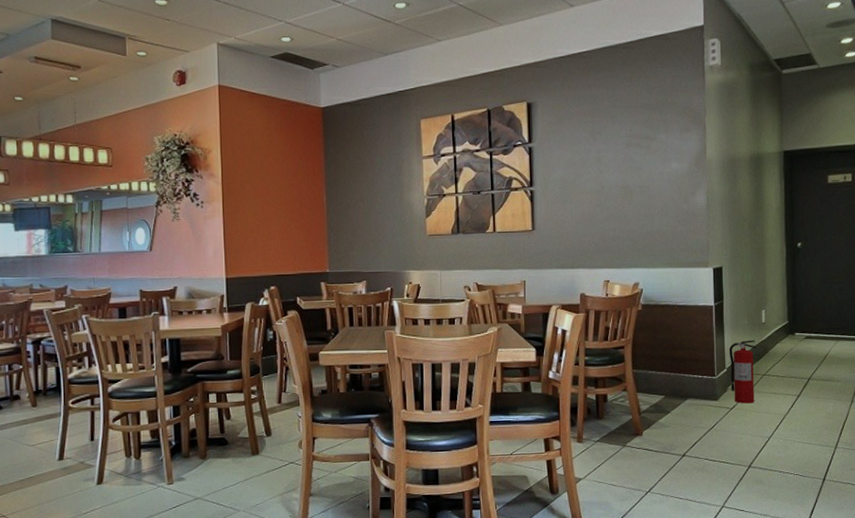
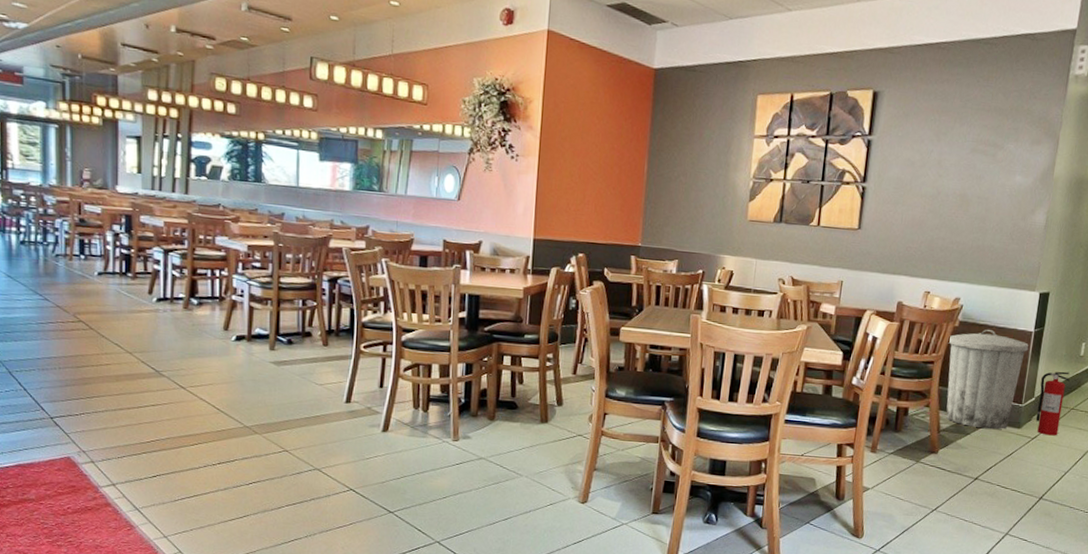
trash can: none [634,308,712,405] -> present [945,329,1029,430]

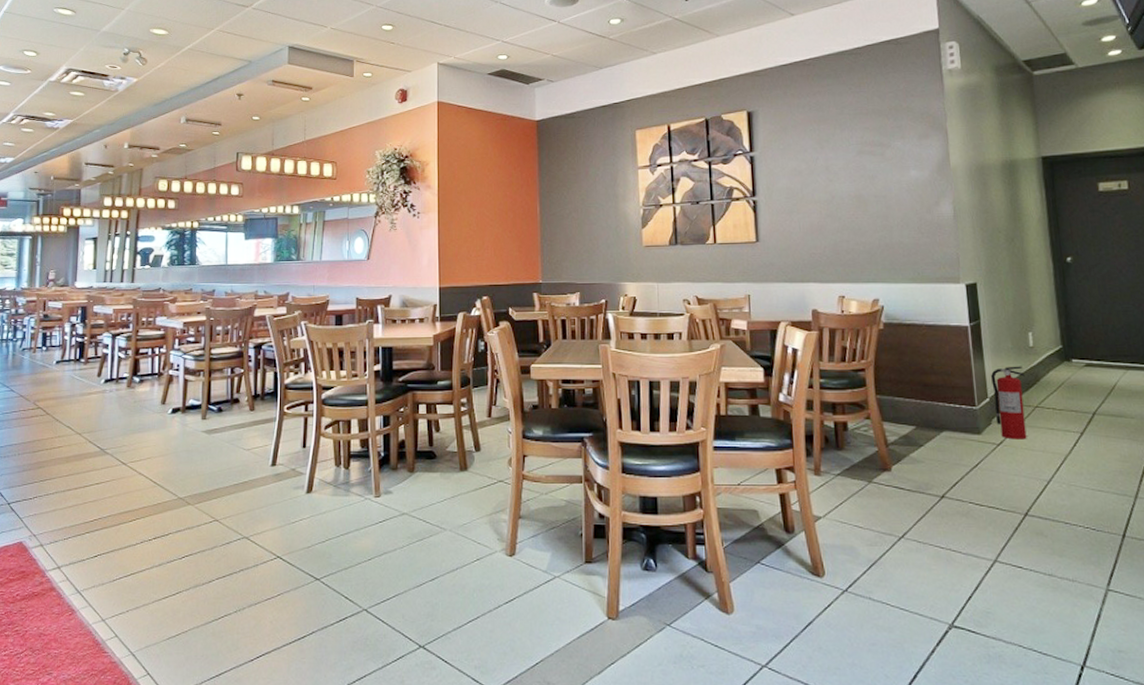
trash can: present [945,329,1029,430] -> none [876,328,968,438]

